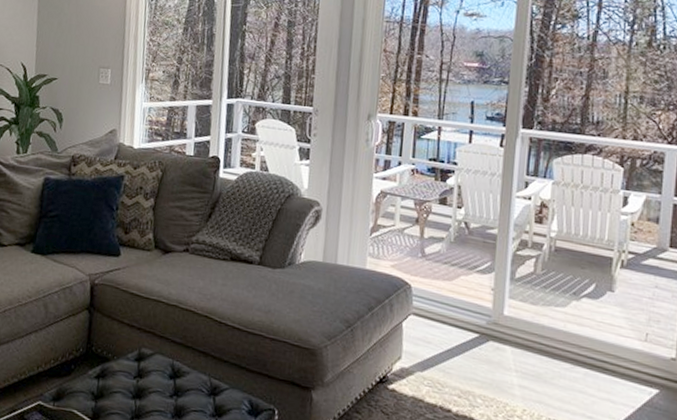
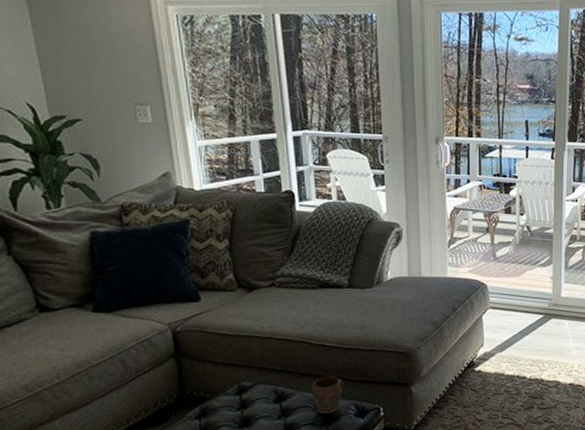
mug: none [207,359,241,405] -> present [312,375,345,415]

